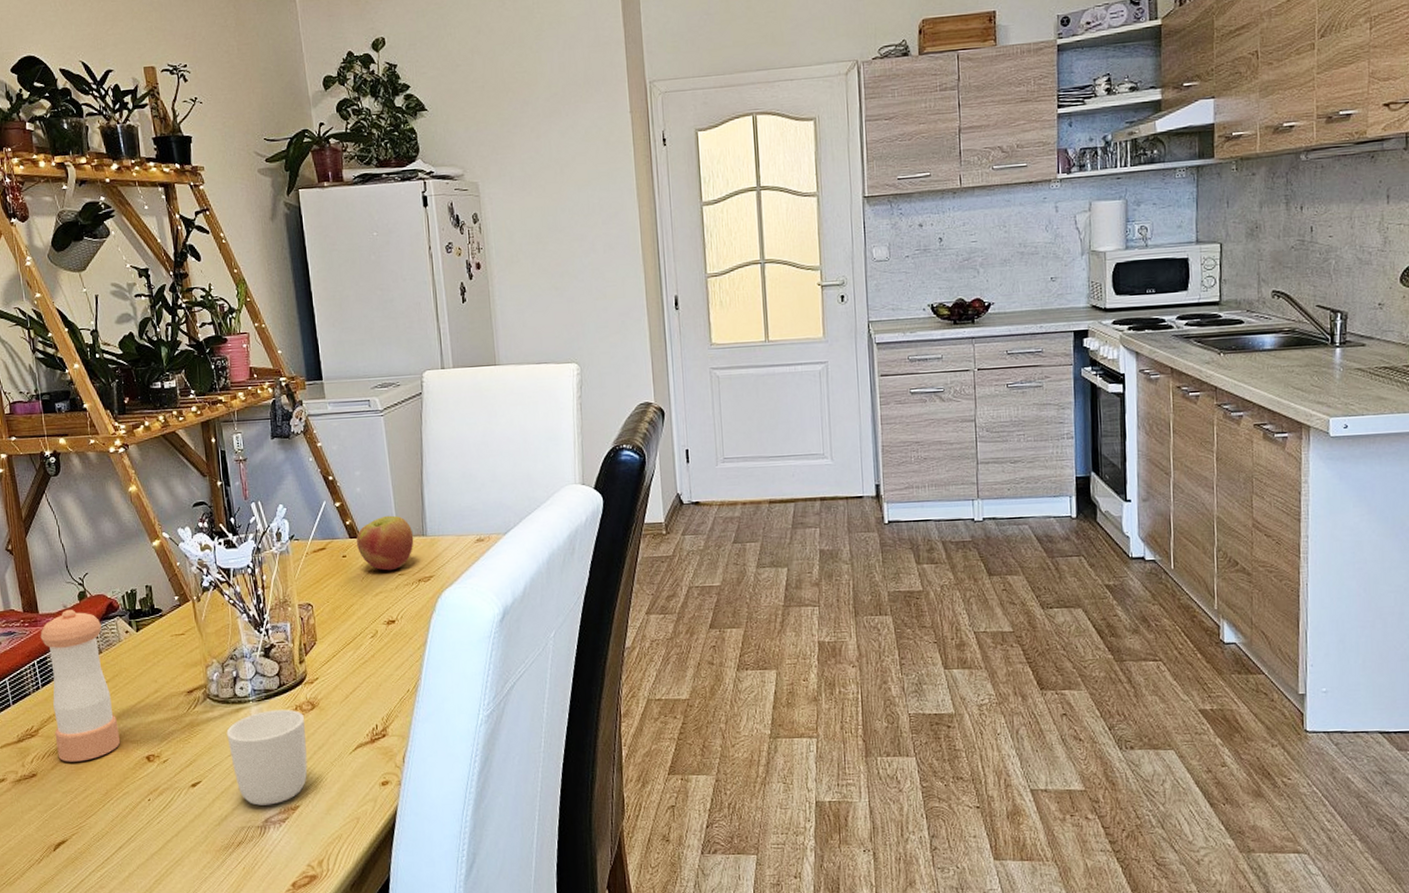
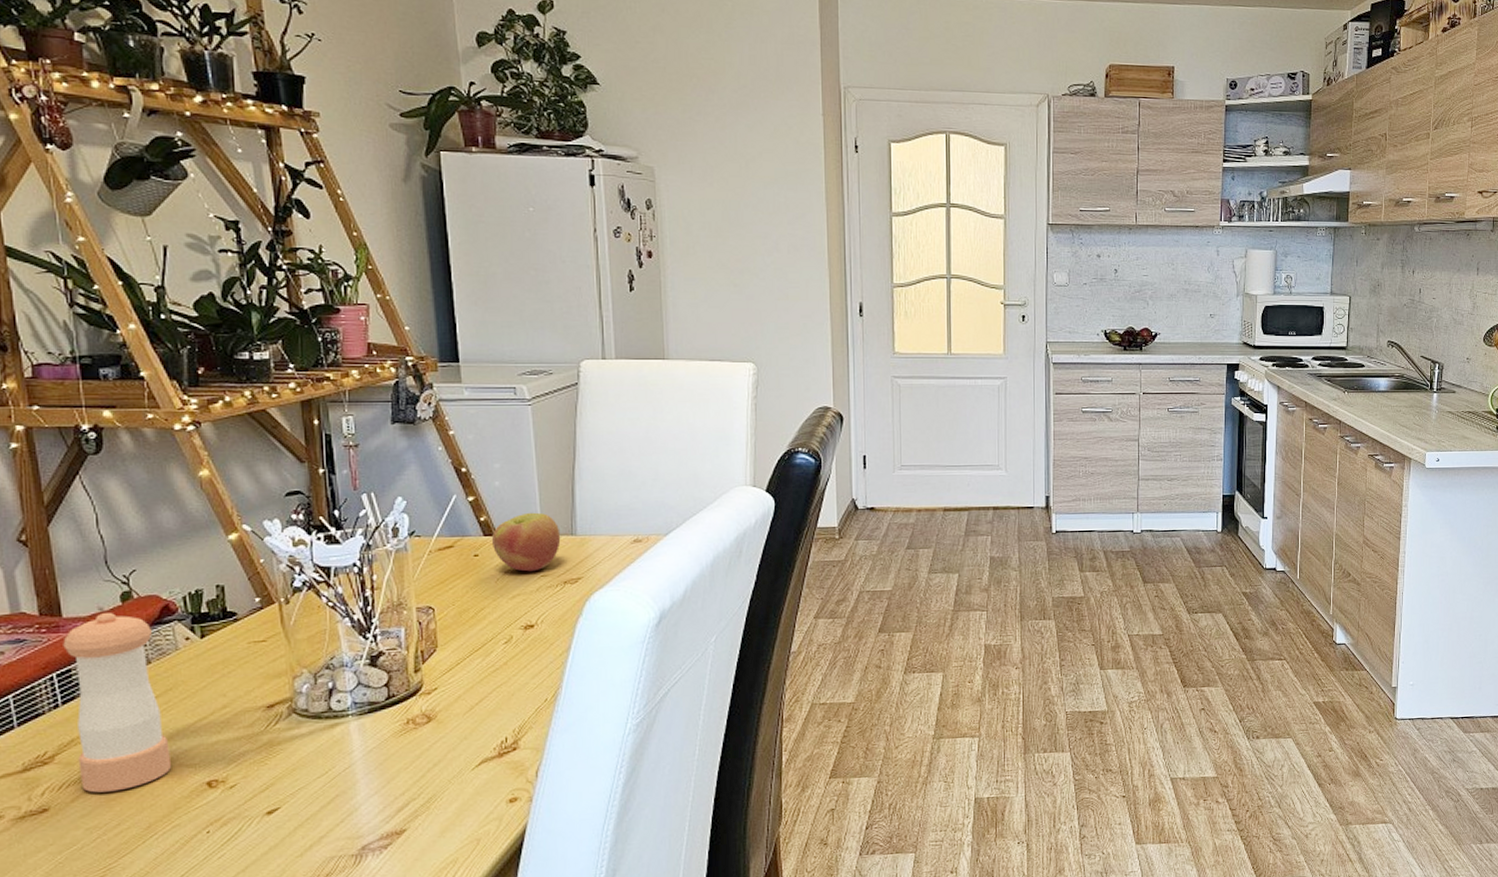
mug: present [226,709,308,806] -> none [316,723,419,832]

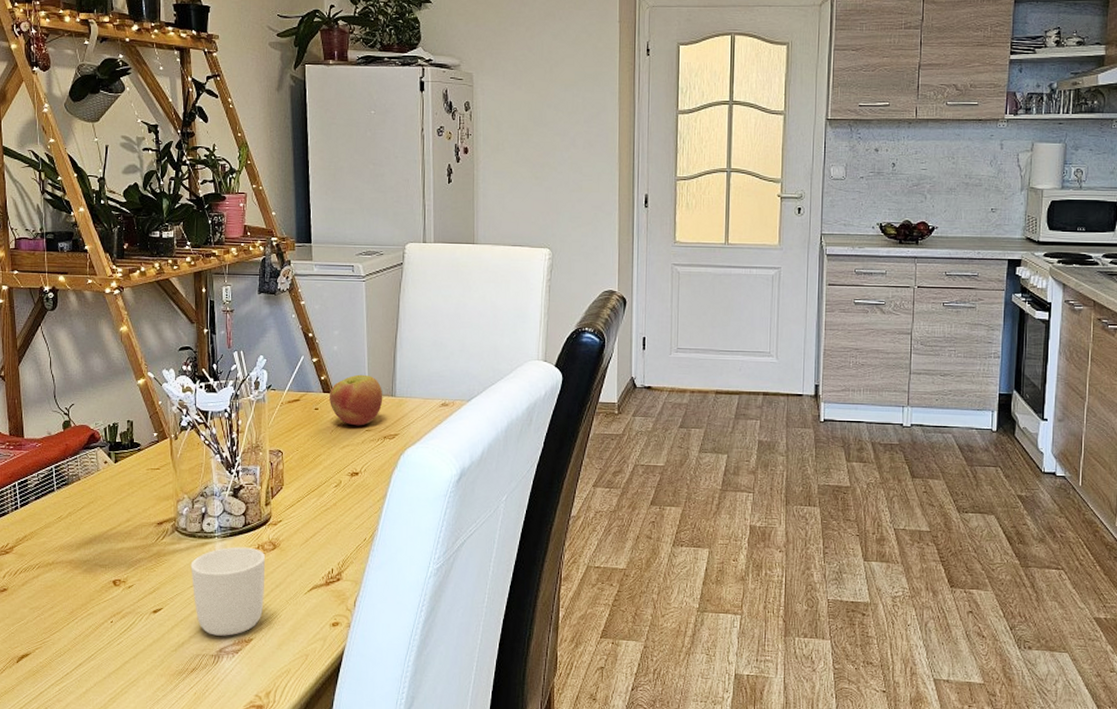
pepper shaker: present [63,613,171,793] -> none [23,437,89,581]
mug: none [316,723,419,832] -> present [190,547,266,636]

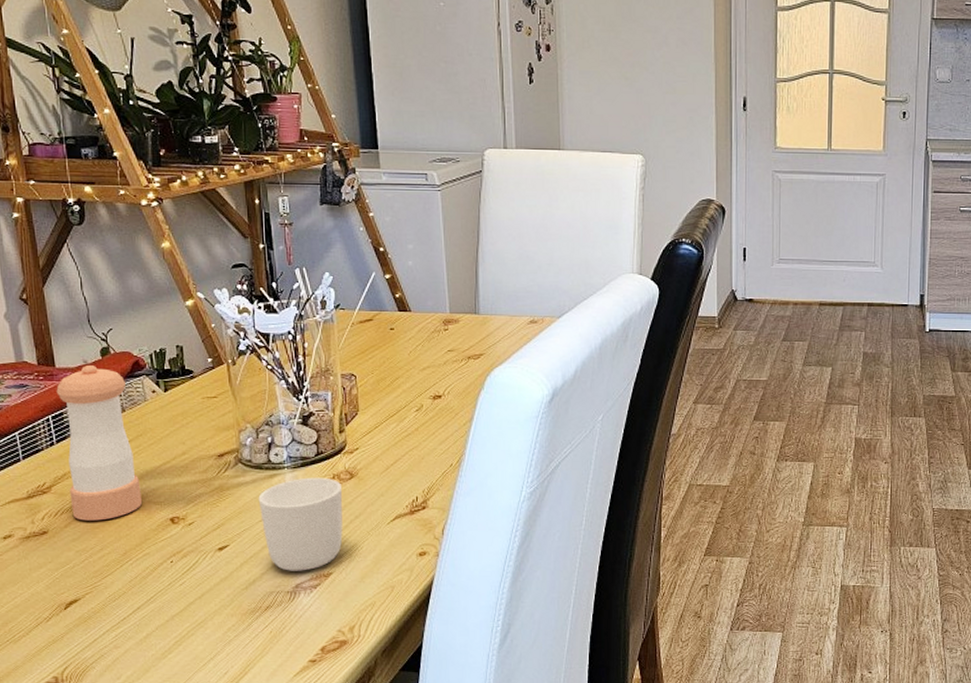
pepper shaker: none [23,437,89,581] -> present [56,366,142,521]
apple: present [330,374,383,426] -> none [406,291,466,346]

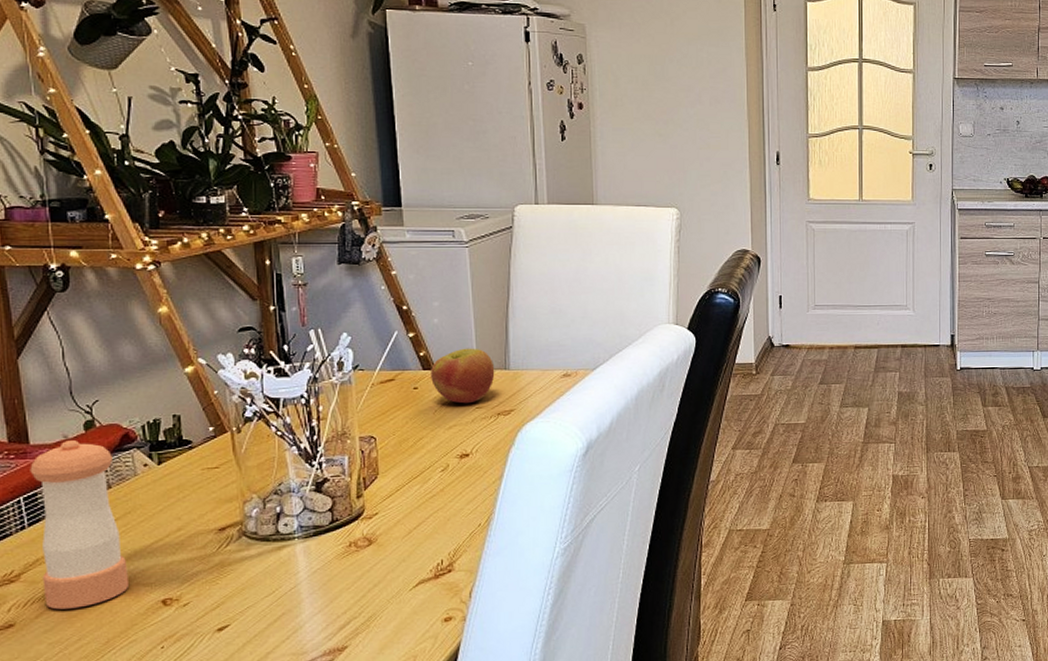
mug: present [258,477,343,571] -> none [264,546,360,648]
apple: none [406,291,466,346] -> present [431,348,495,404]

